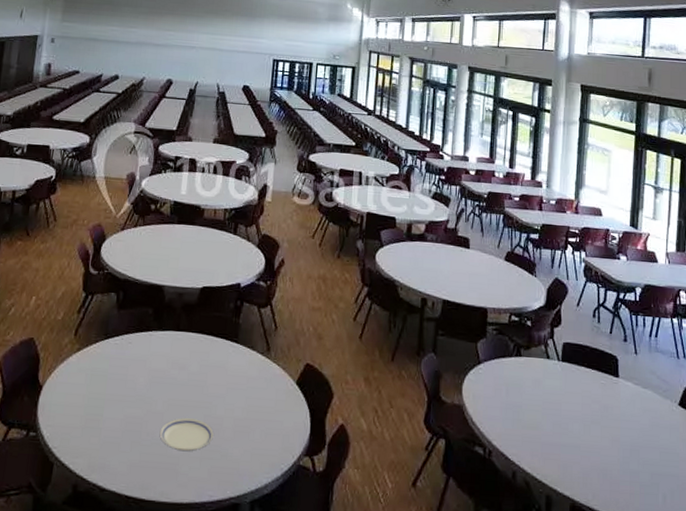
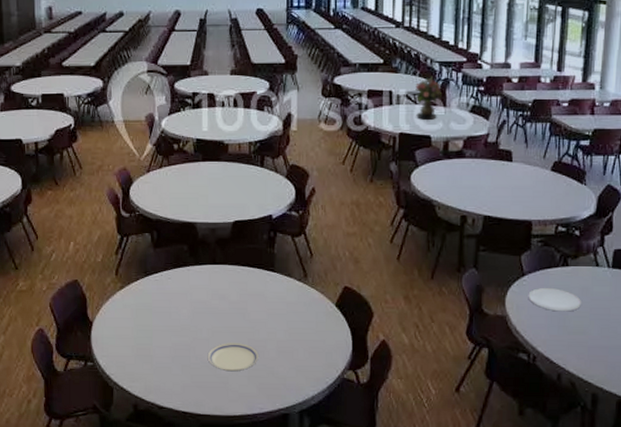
bouquet: none [383,162,407,202] -> present [415,77,441,120]
plate: none [484,377,535,405] -> present [528,287,582,312]

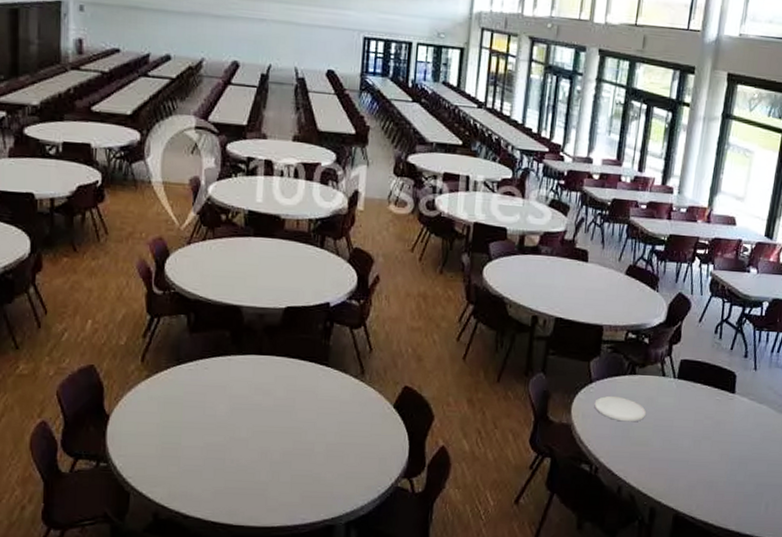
plate: present [207,343,259,372] -> none [245,444,304,477]
bouquet: present [415,77,441,120] -> none [493,165,521,211]

